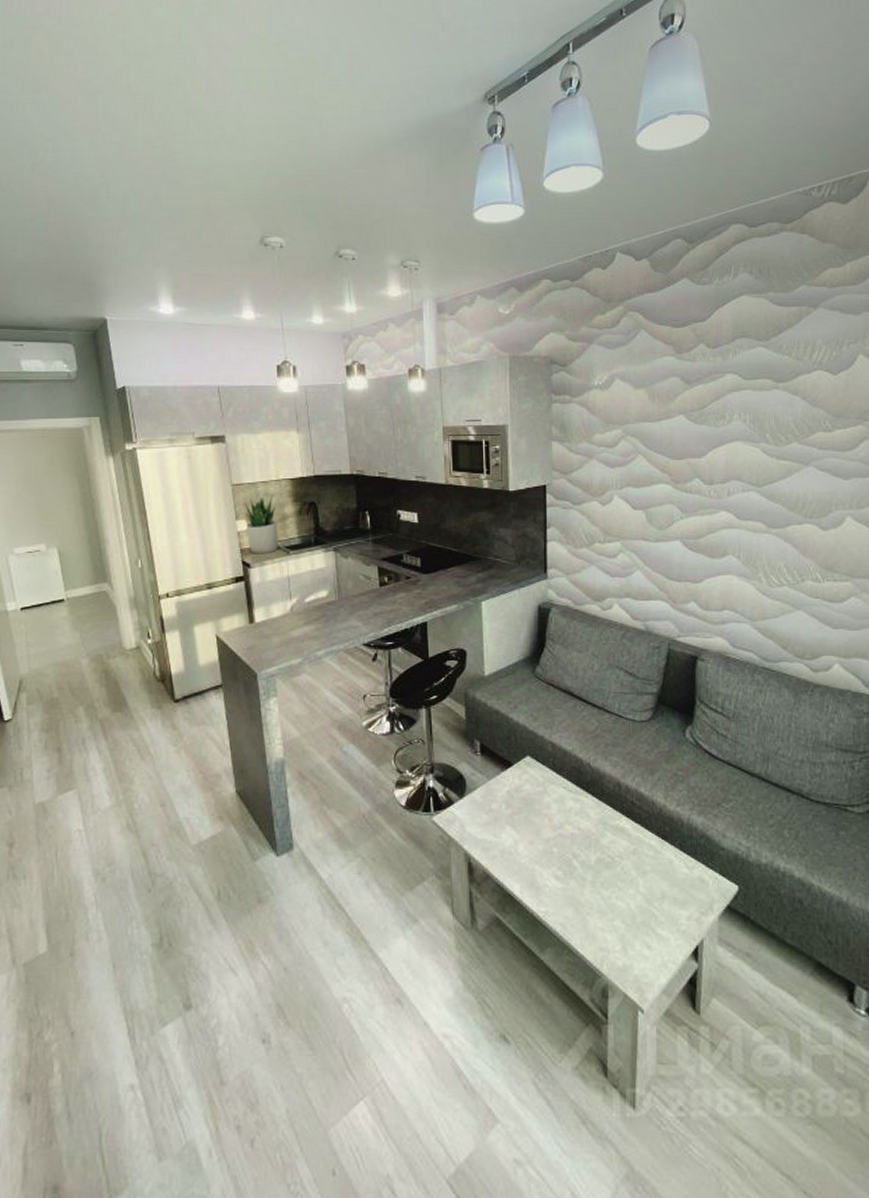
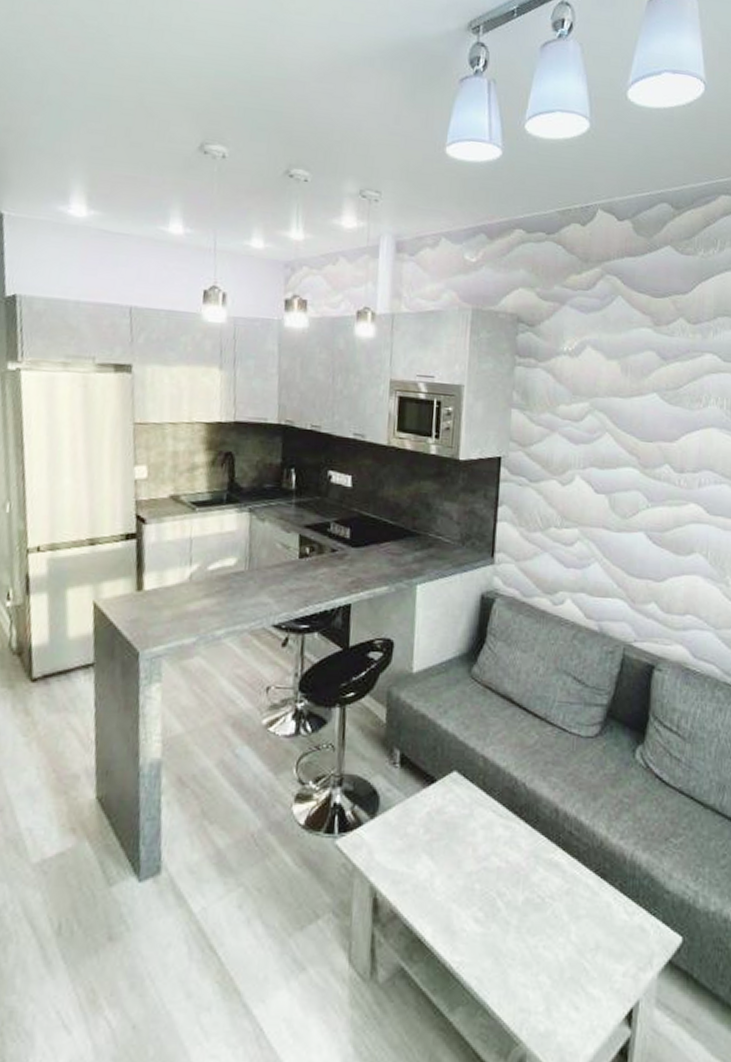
planter: present [245,495,279,555] -> none [145,438,185,509]

